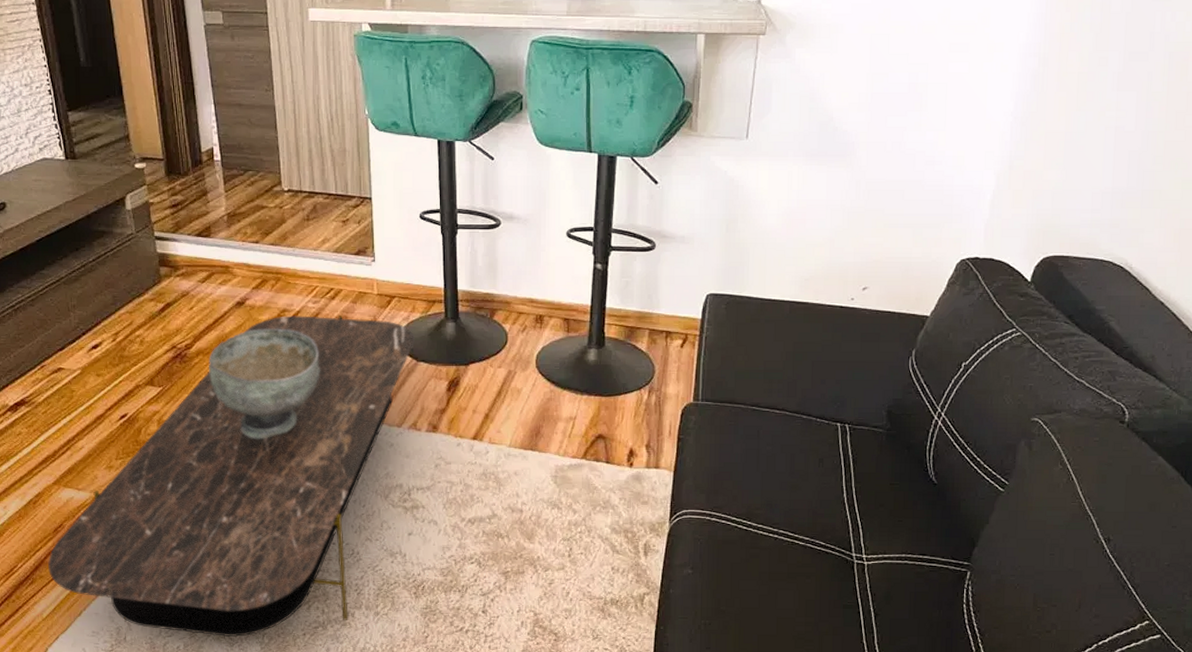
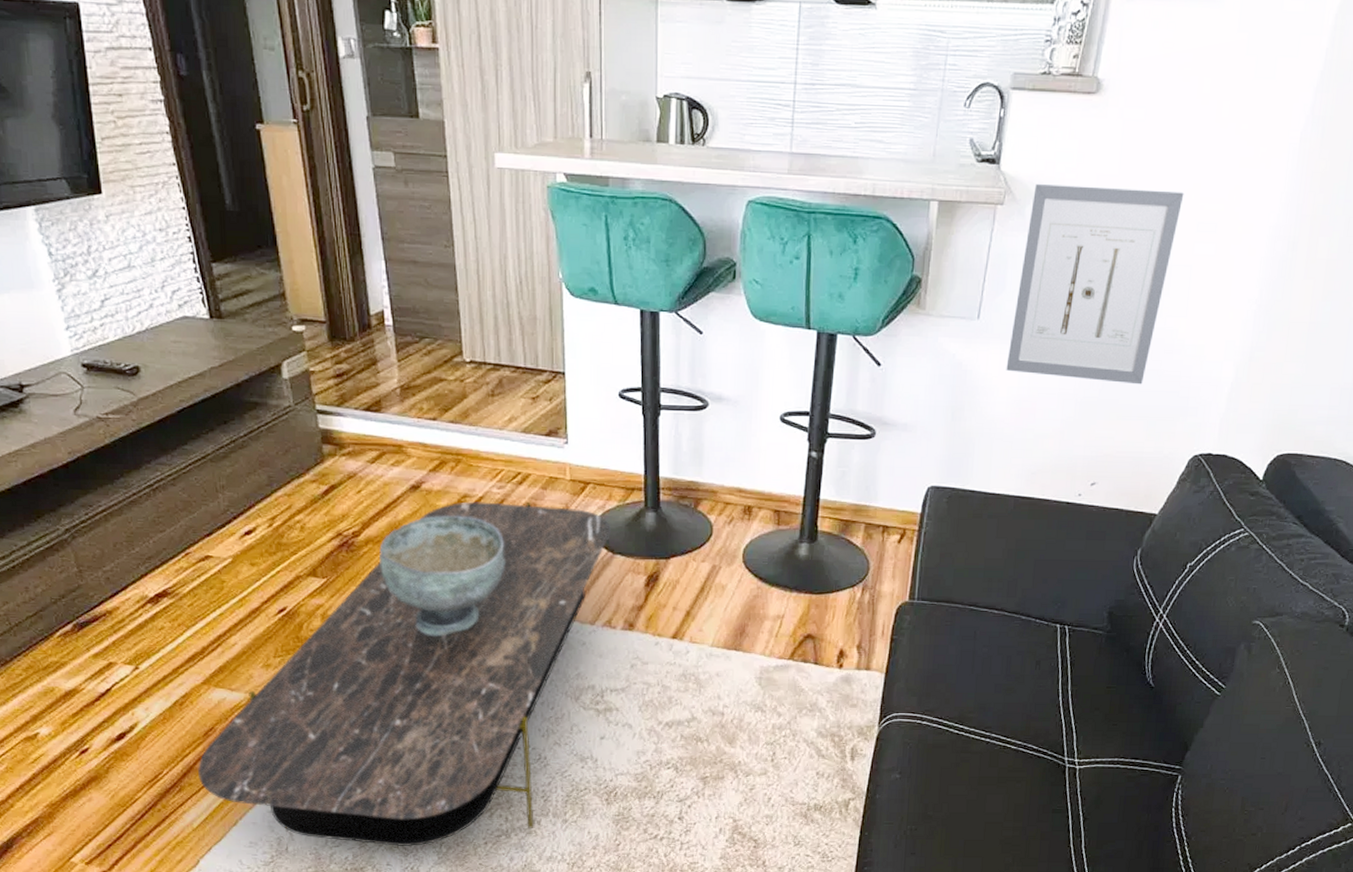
wall art: none [775,15,935,194] -> present [1006,184,1184,385]

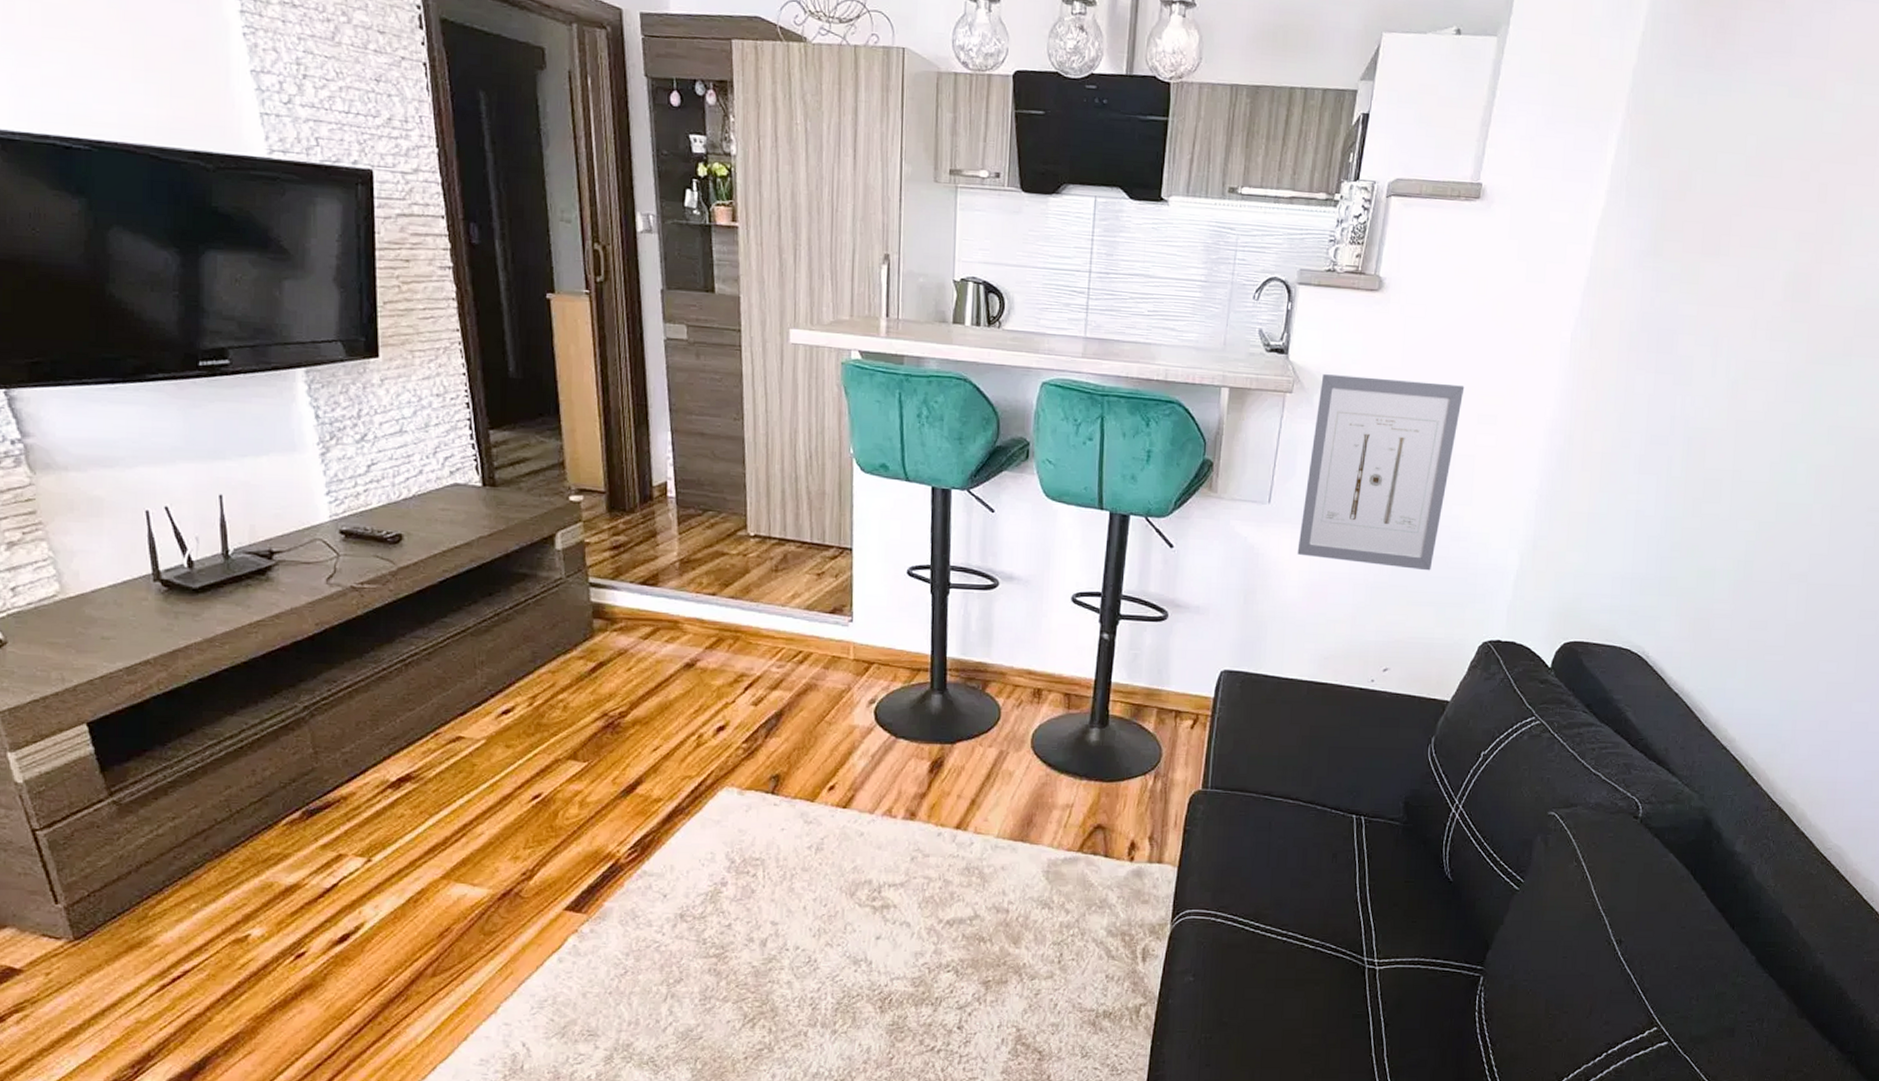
coffee table: present [198,501,611,847] -> none [428,681,894,1064]
decorative bowl: present [379,515,505,636] -> none [646,695,782,826]

